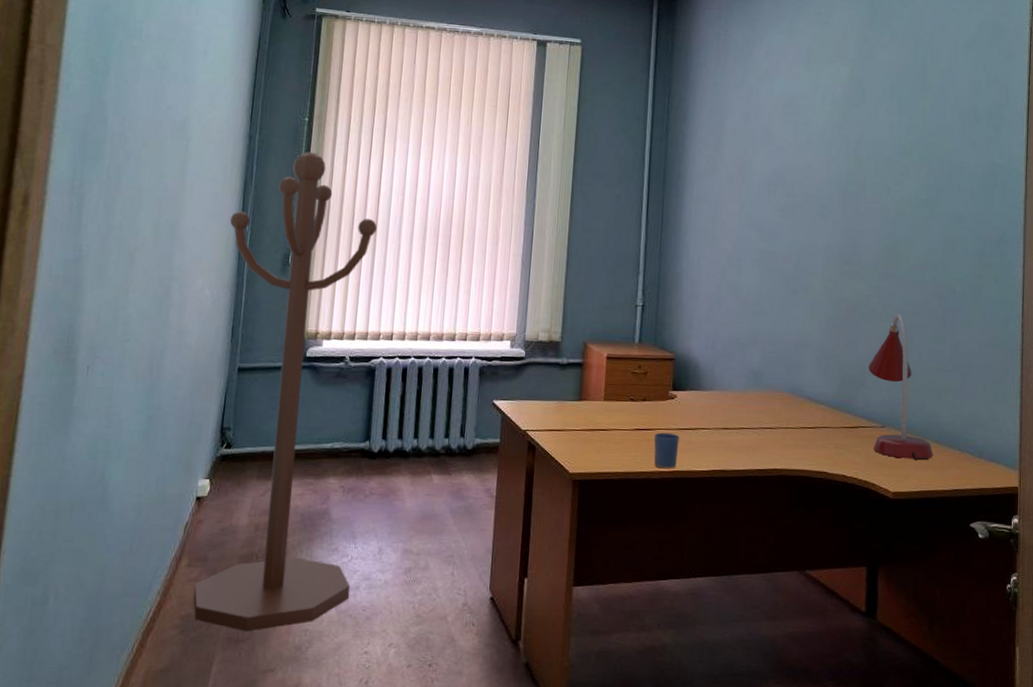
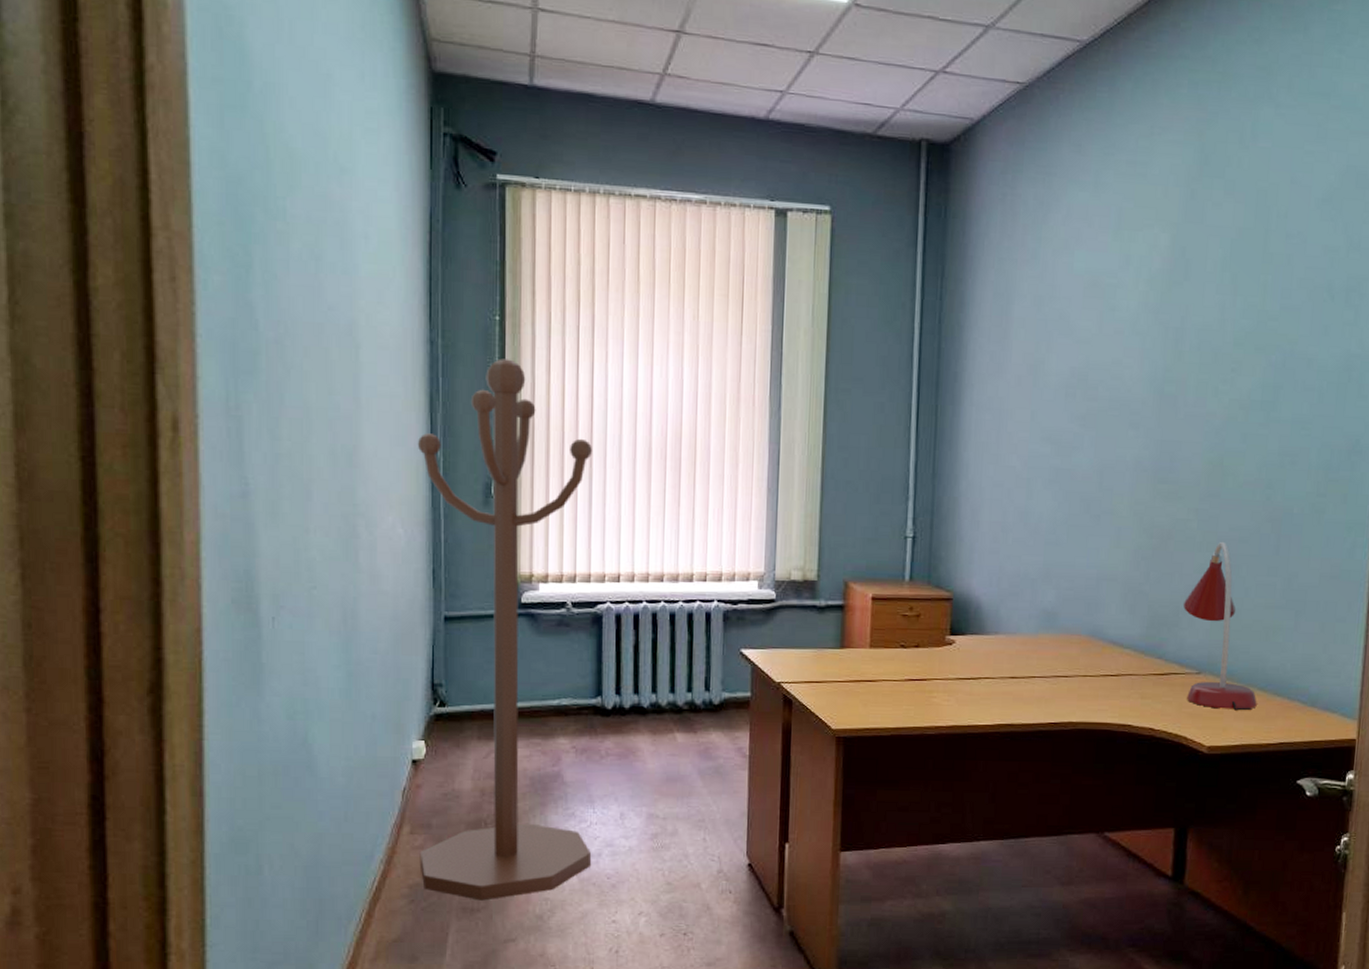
mug: present [654,432,680,469] -> none [929,683,959,724]

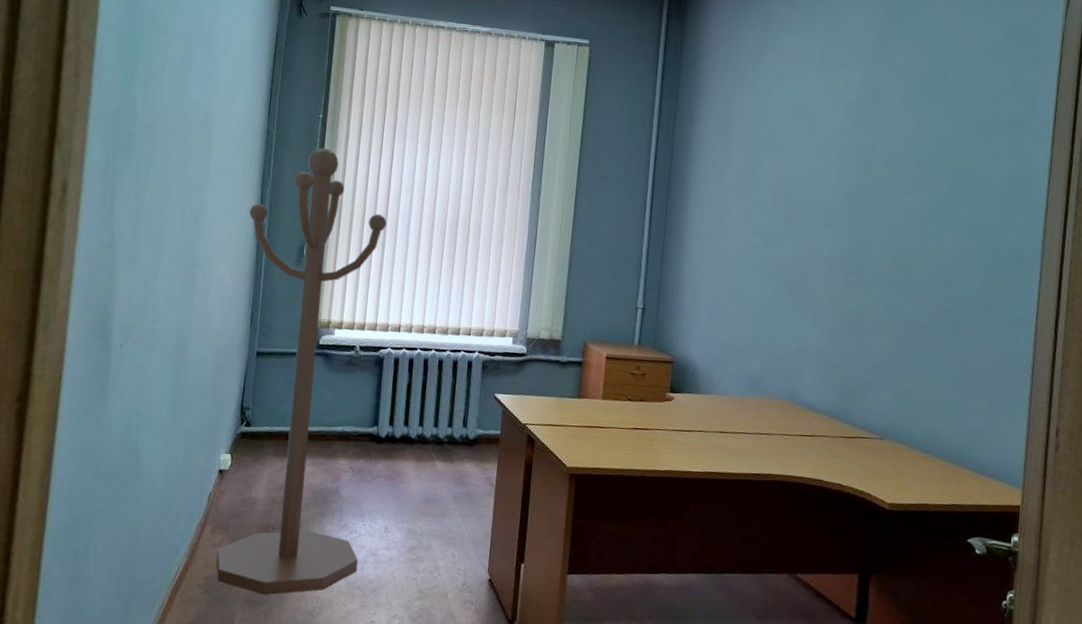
desk lamp: present [1182,541,1257,711] -> none [869,326,933,475]

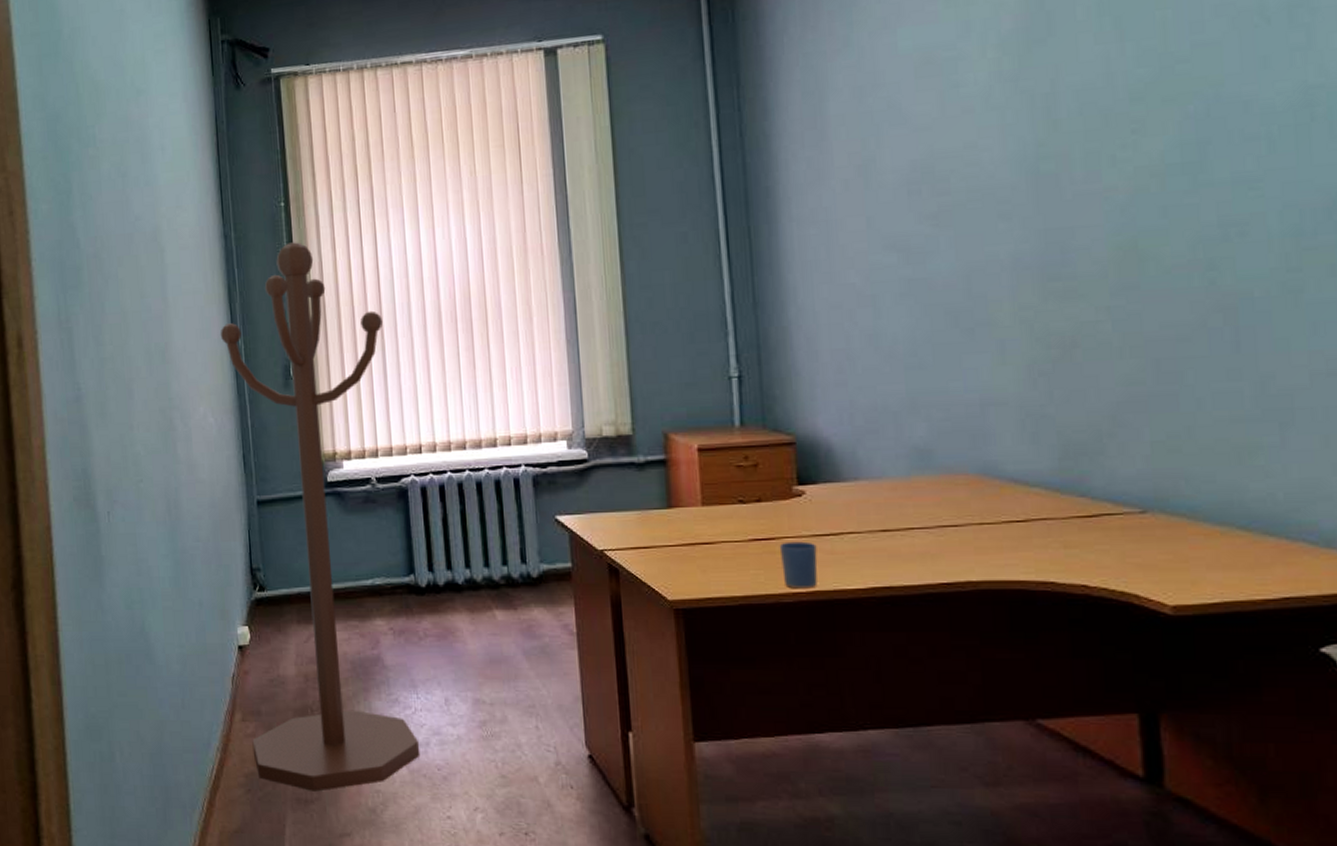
mug: none [649,432,676,468] -> present [779,541,818,589]

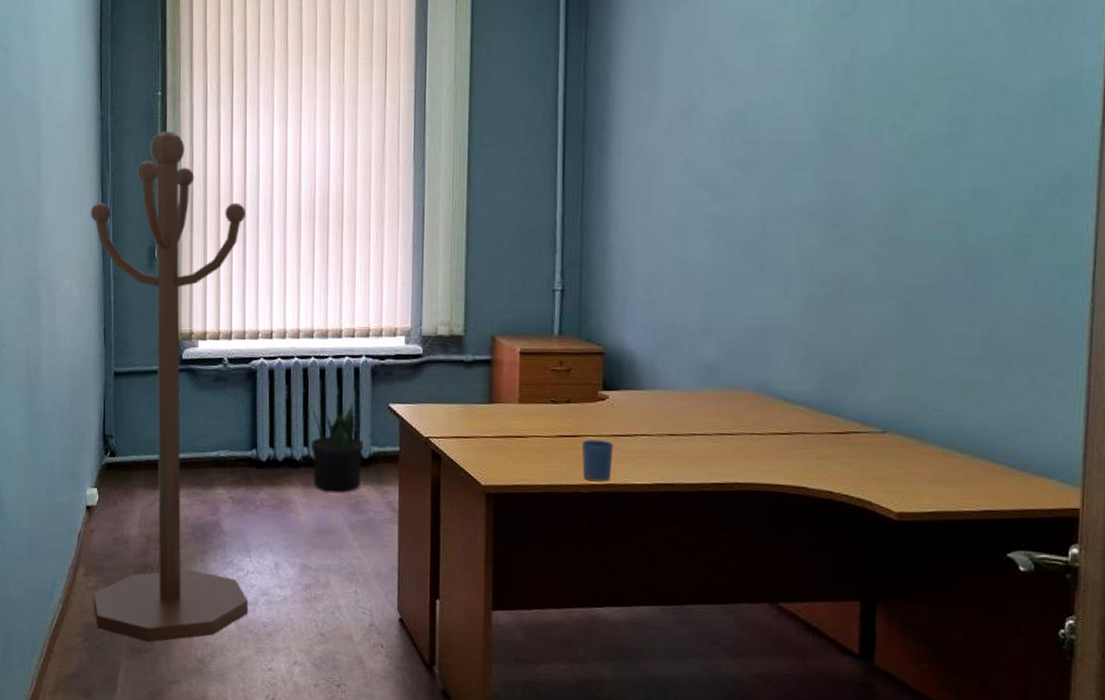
planter: none [468,518,532,617] -> present [310,403,364,492]

